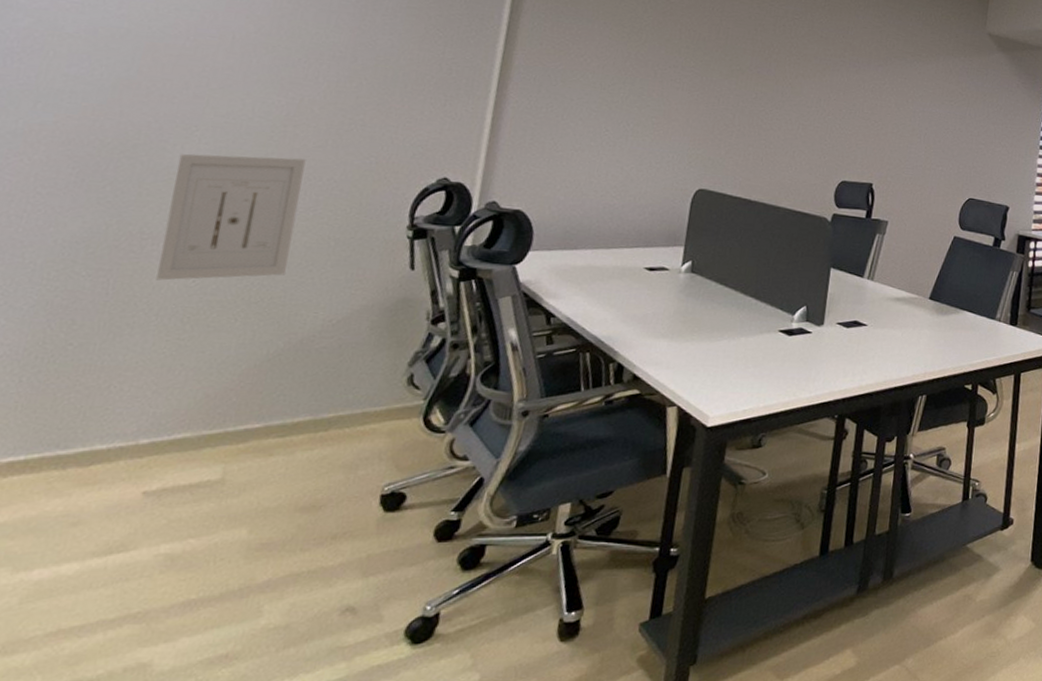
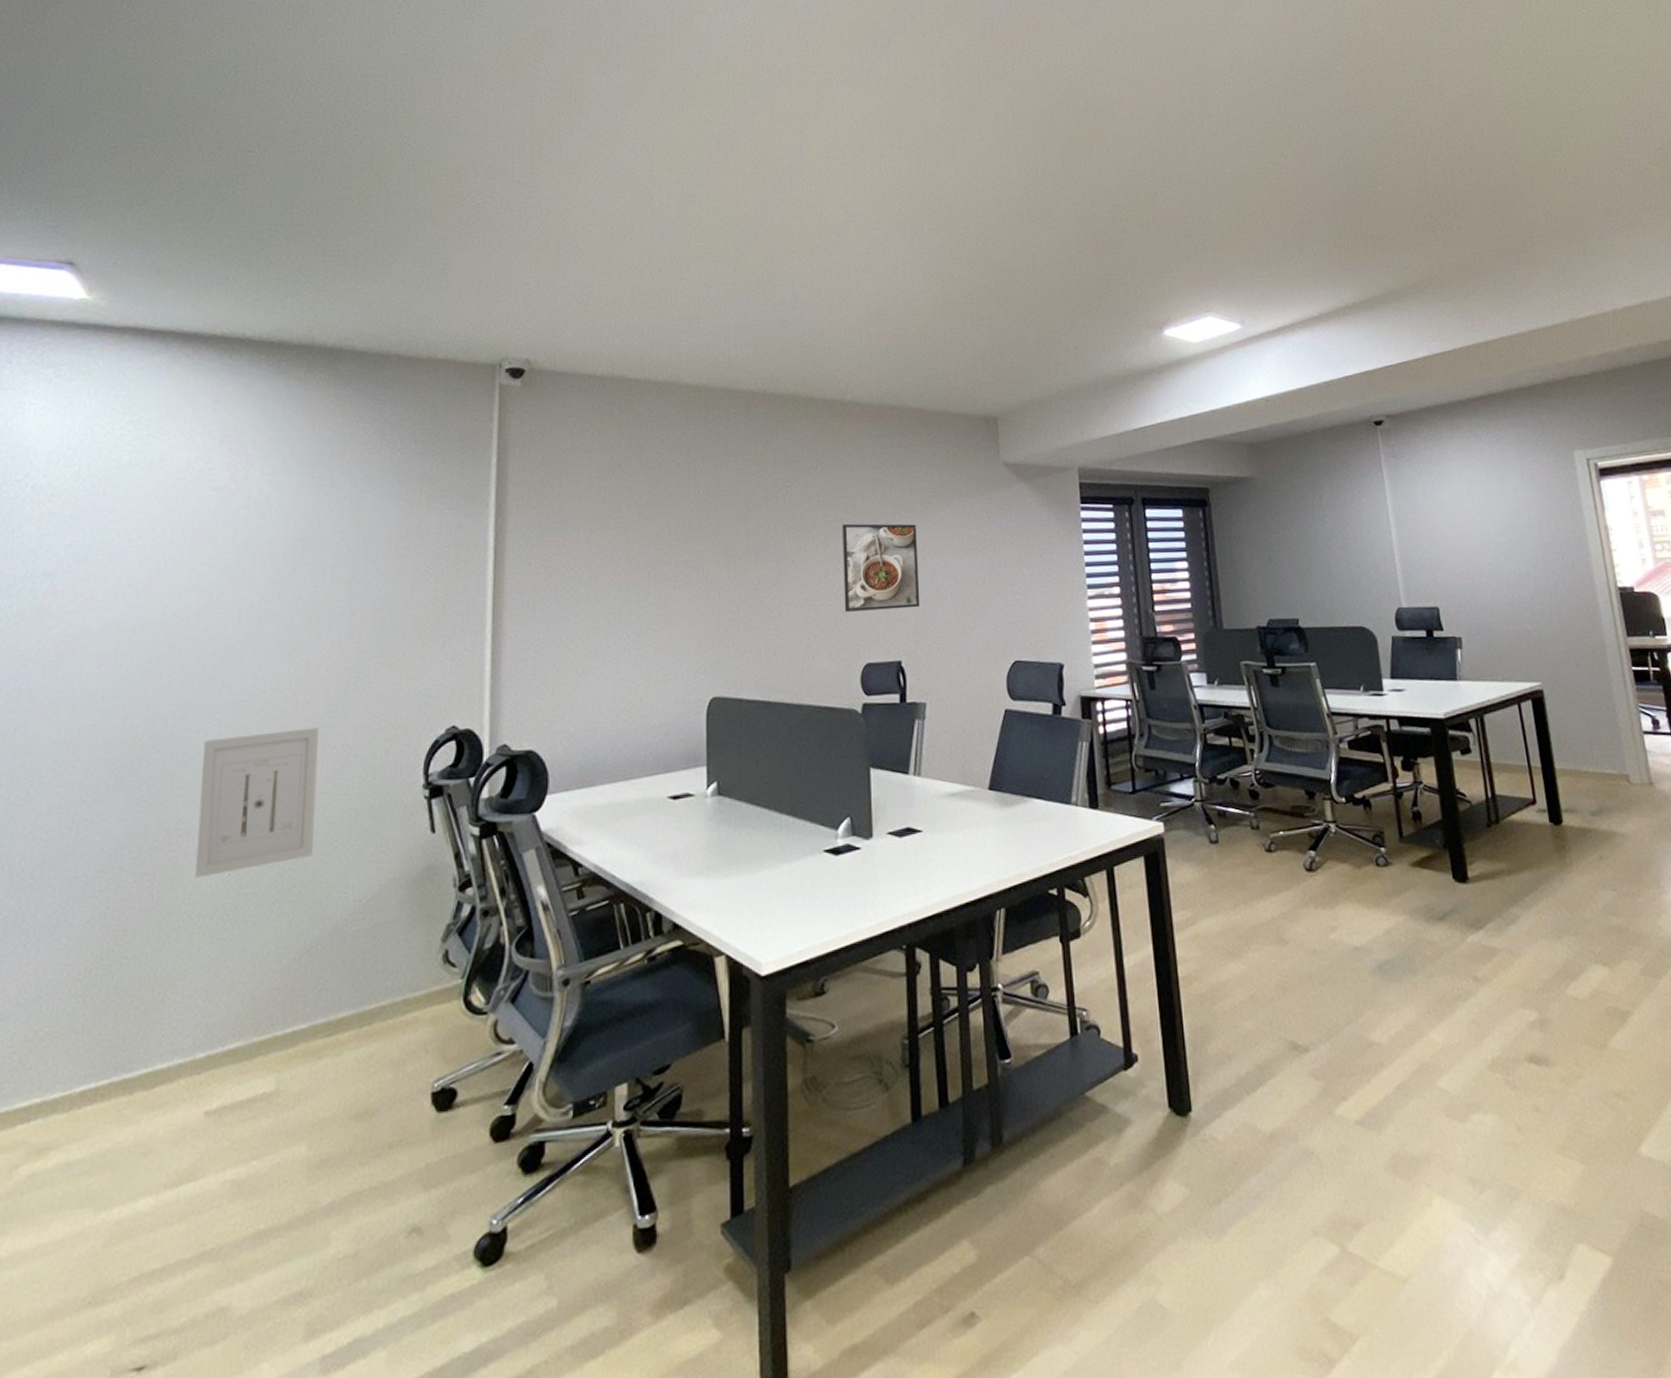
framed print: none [829,60,905,141] -> present [842,523,920,612]

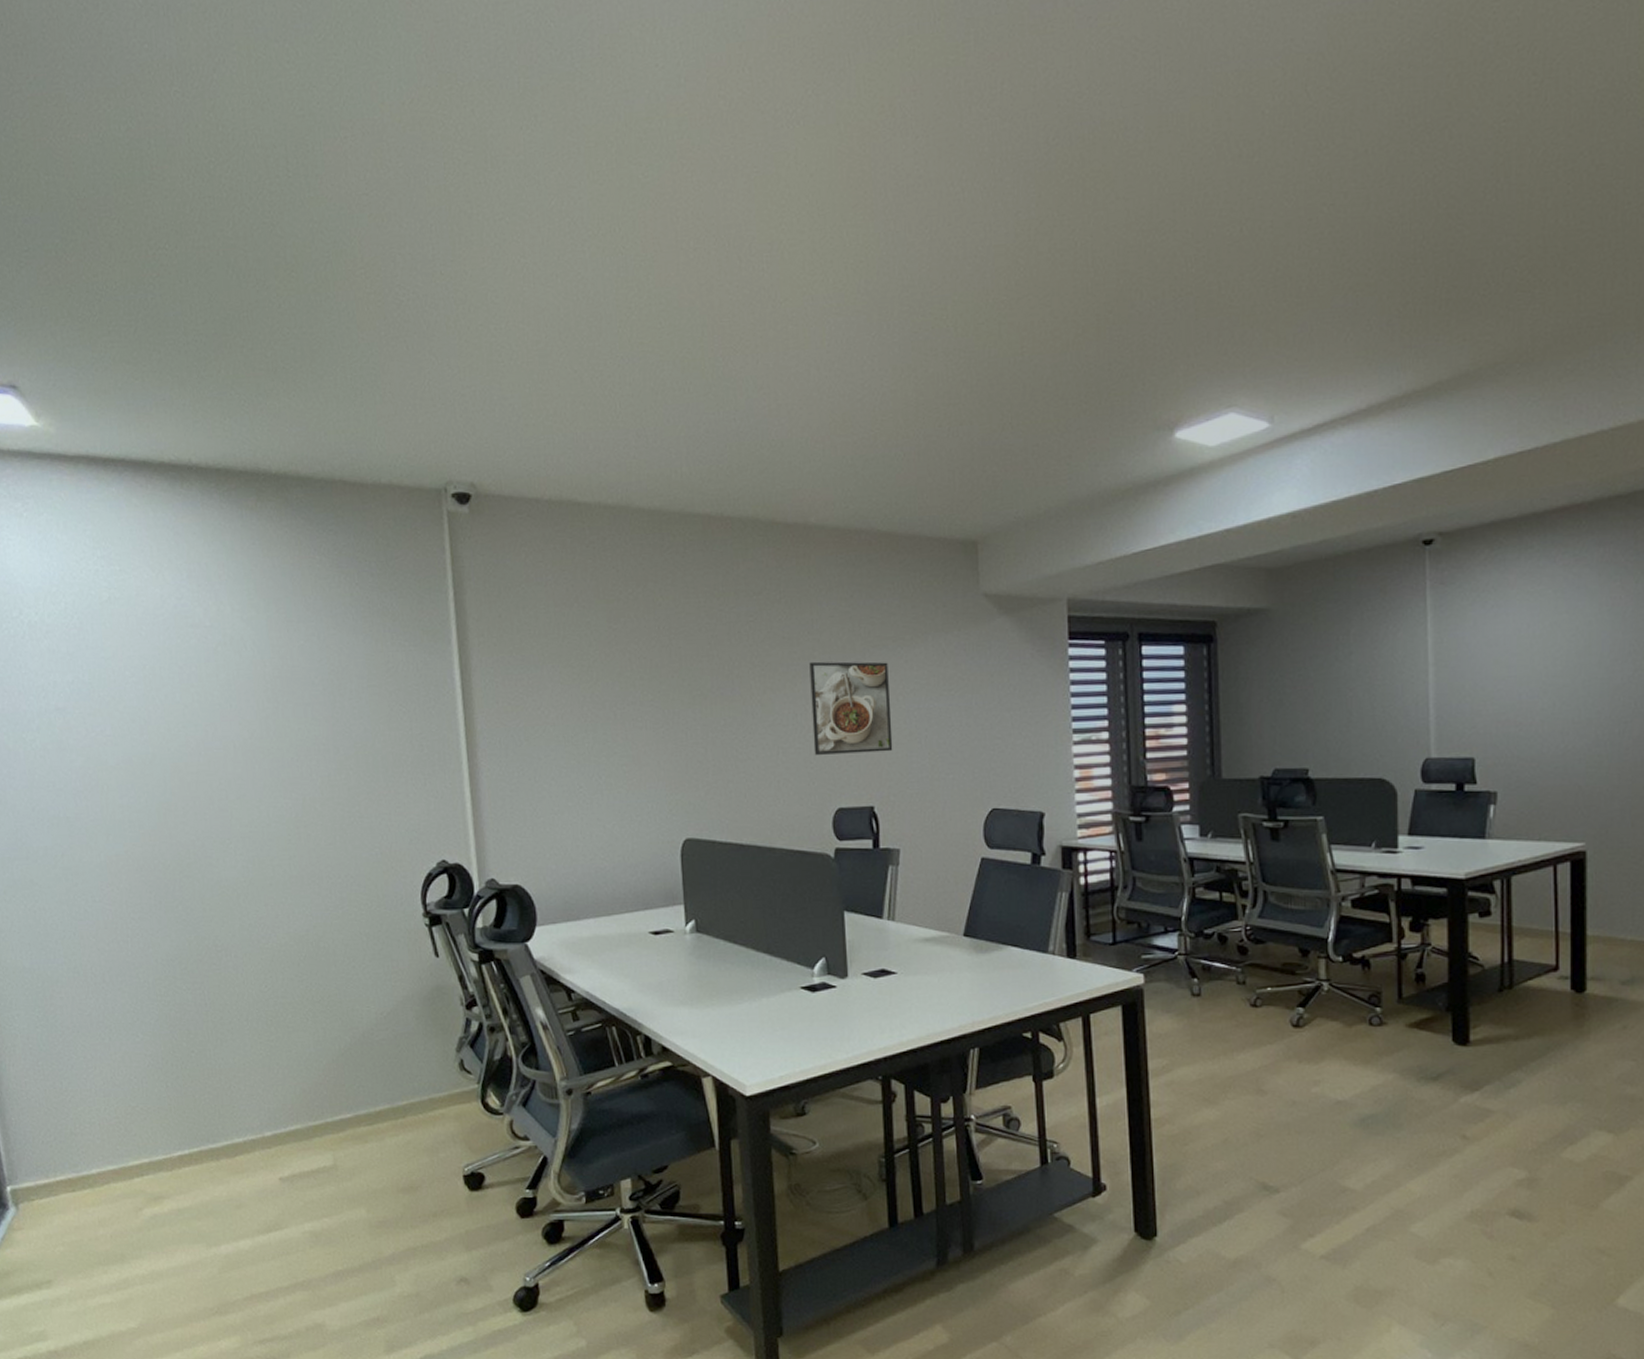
wall art: present [195,727,319,878] -> none [224,858,335,988]

